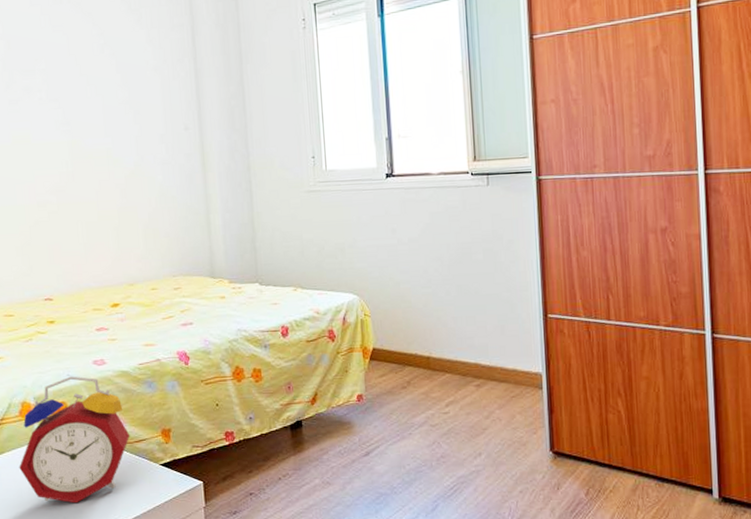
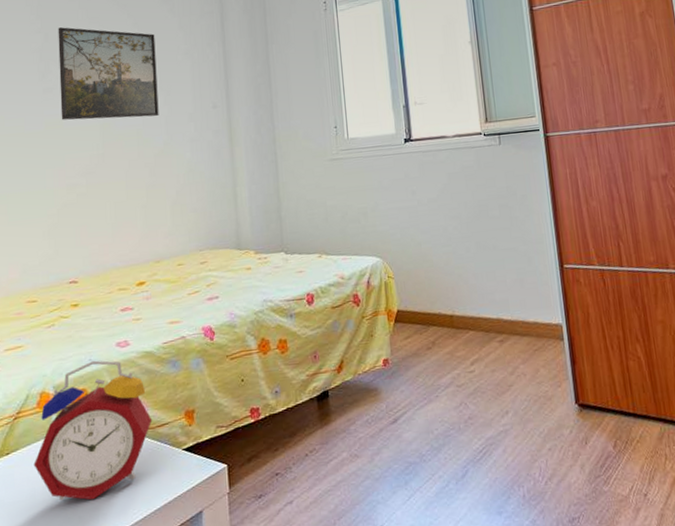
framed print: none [20,34,129,136] -> present [58,27,159,120]

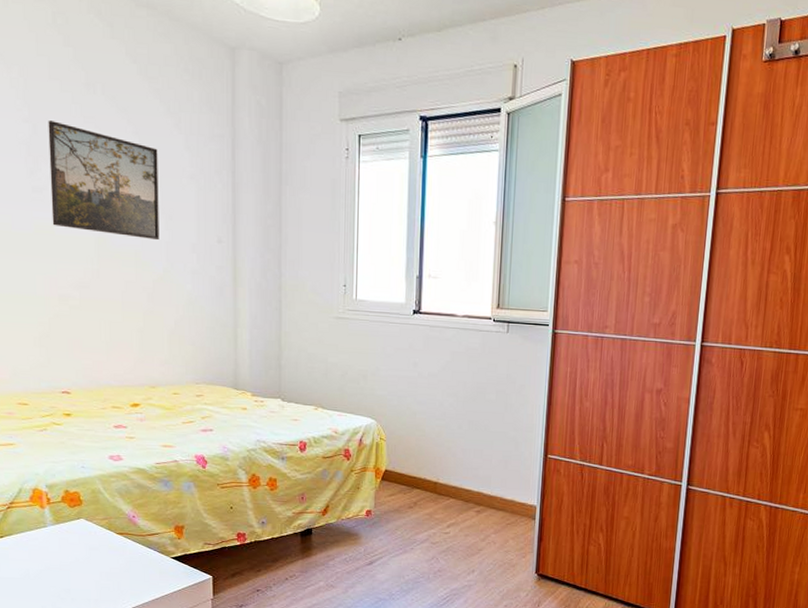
alarm clock: present [33,360,153,501] -> none [27,468,143,587]

